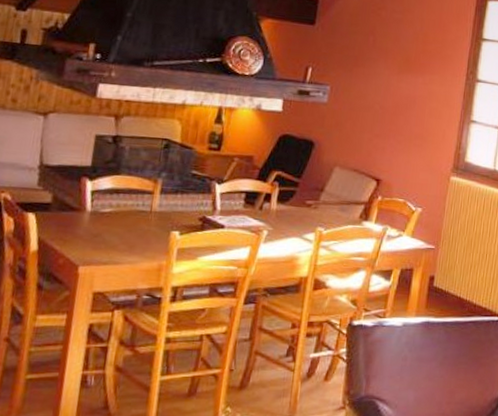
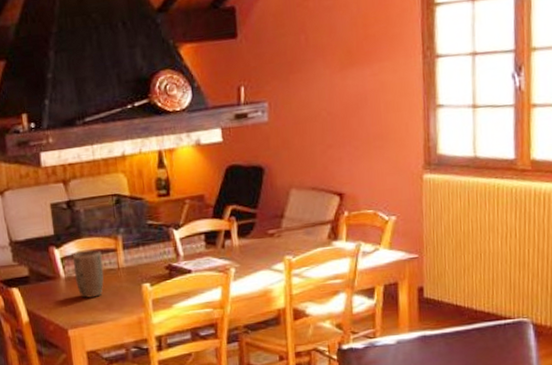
plant pot: none [101,188,137,237] -> present [72,250,104,298]

